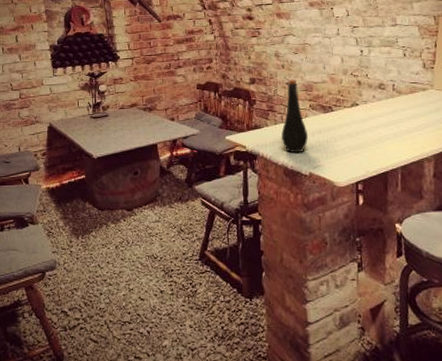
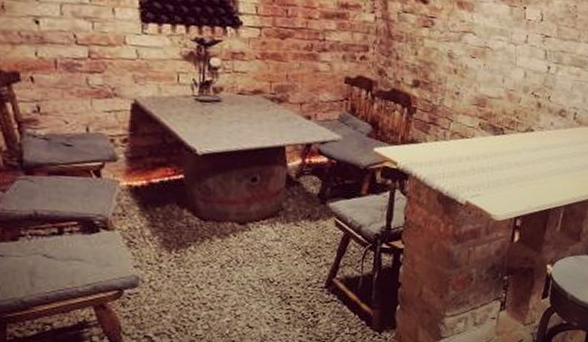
bottle: present [281,79,308,154] -> none [441,88,472,178]

